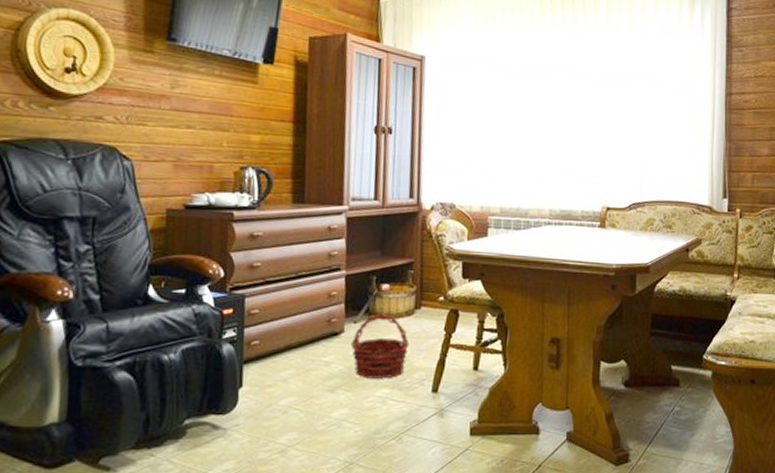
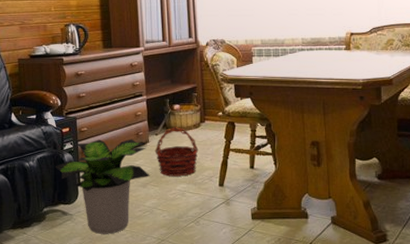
potted plant: none [208,326,342,456] -> present [55,138,150,234]

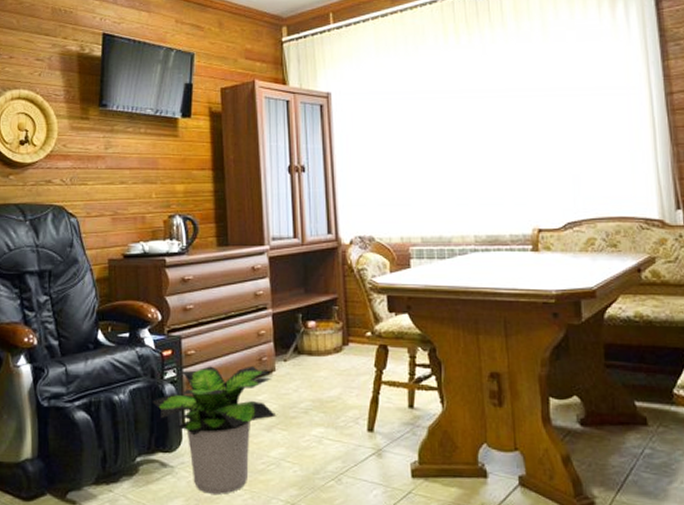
basket: present [154,127,199,177] -> none [282,350,340,418]

